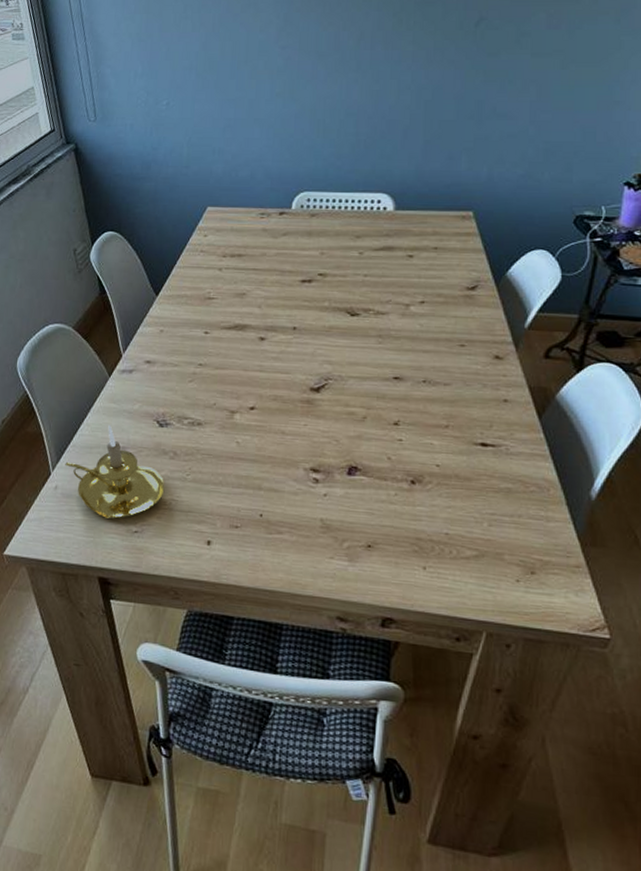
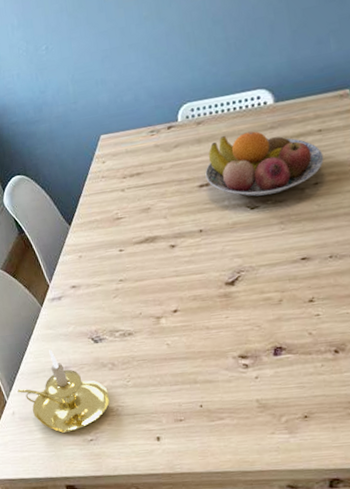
fruit bowl: none [310,233,435,304] -> present [205,131,324,197]

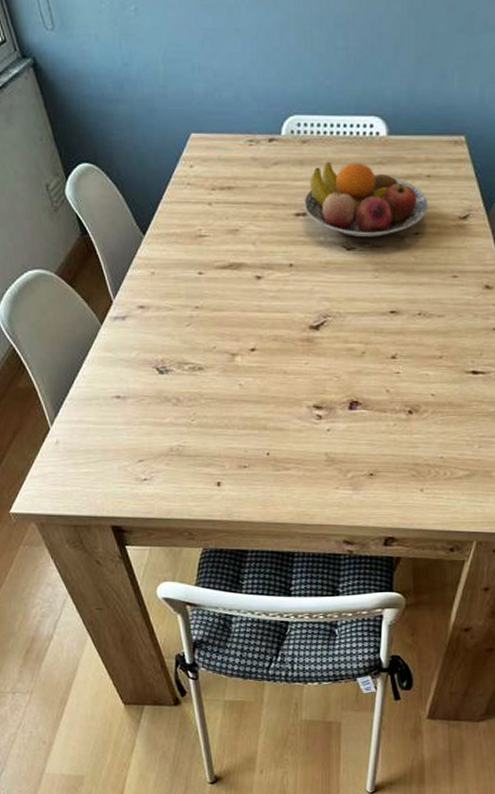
candle holder: present [17,350,110,433] -> none [64,375,171,469]

